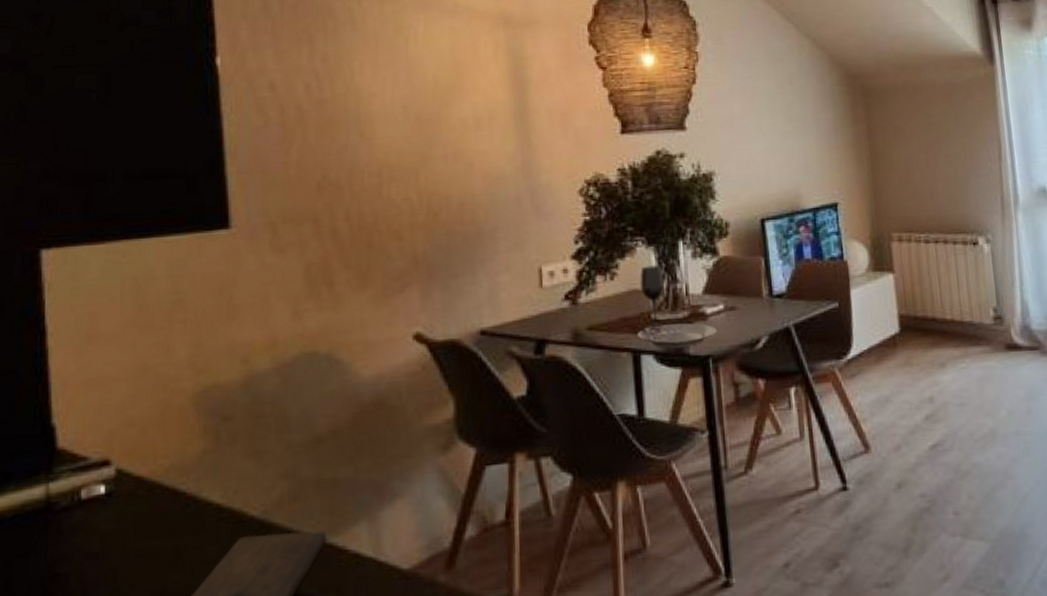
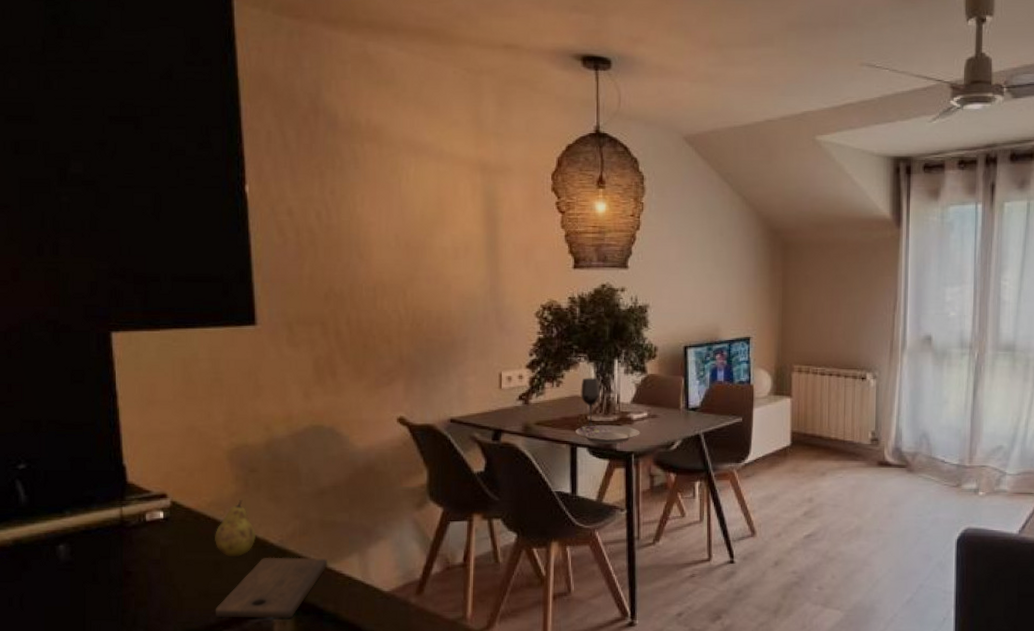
fruit: none [175,459,230,541] -> present [215,500,256,557]

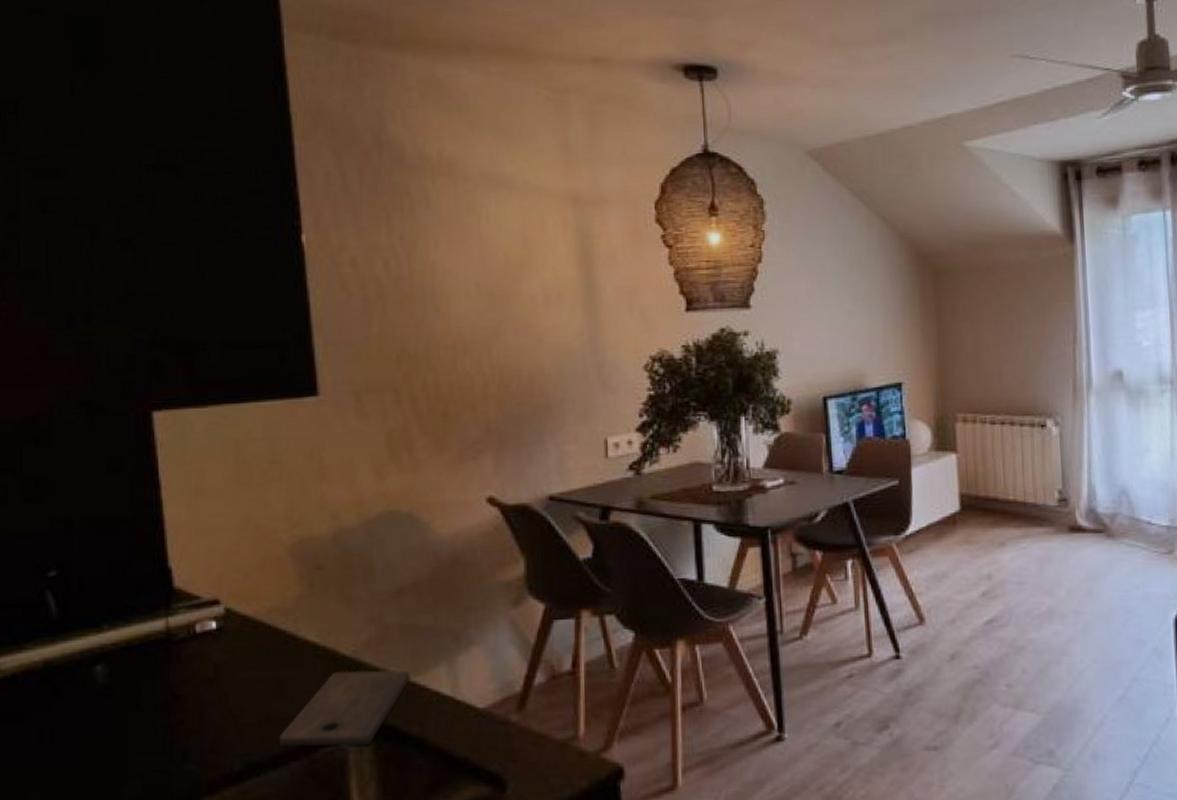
fruit: present [215,500,256,557] -> none [276,603,324,673]
plate: present [575,425,640,445] -> none [697,495,777,519]
wine glass: present [580,378,600,428] -> none [702,439,726,501]

